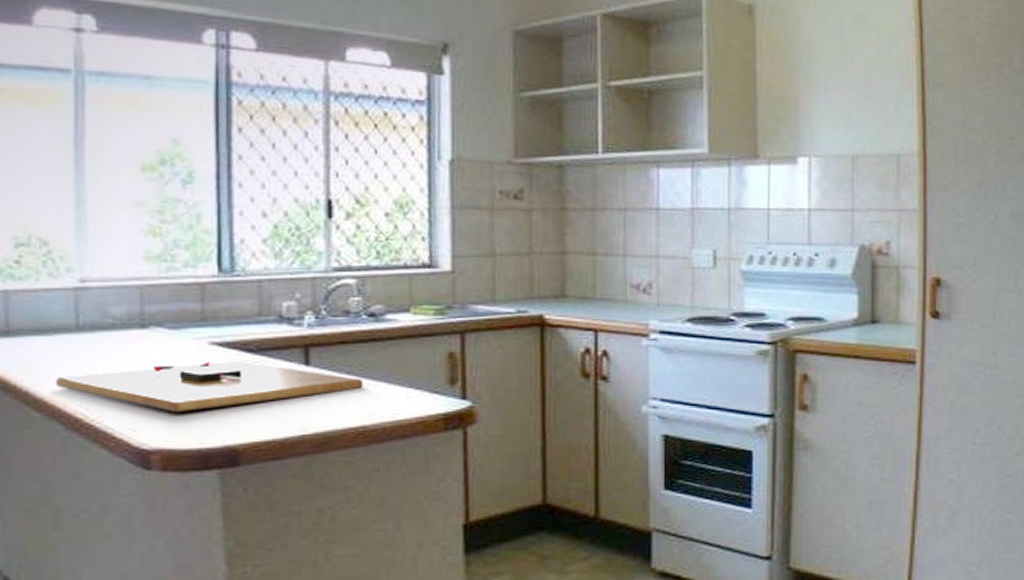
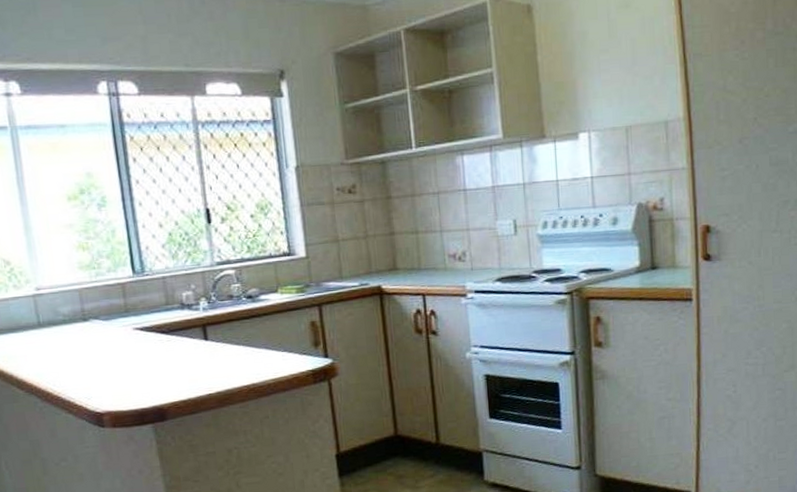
cutting board: present [55,360,363,412] -> none [29,340,249,383]

